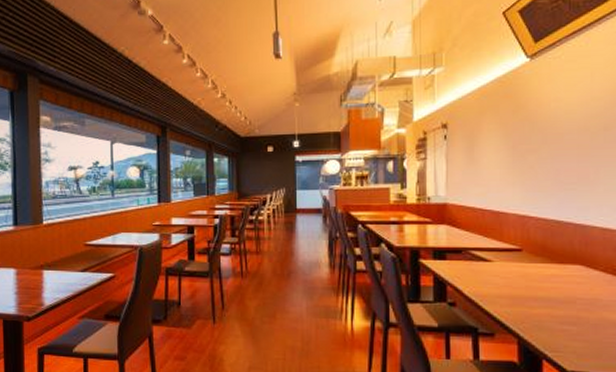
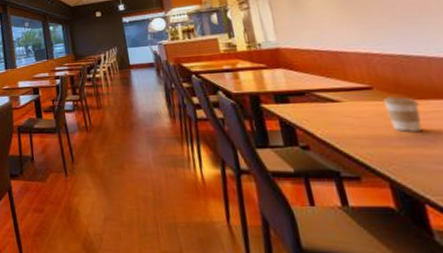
coffee cup: none [528,259,559,293] -> present [382,96,422,132]

